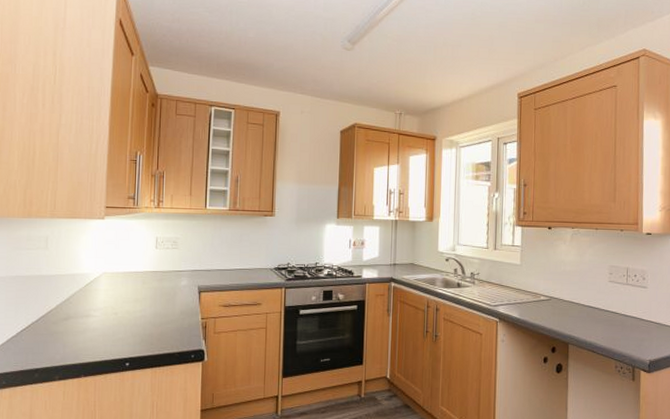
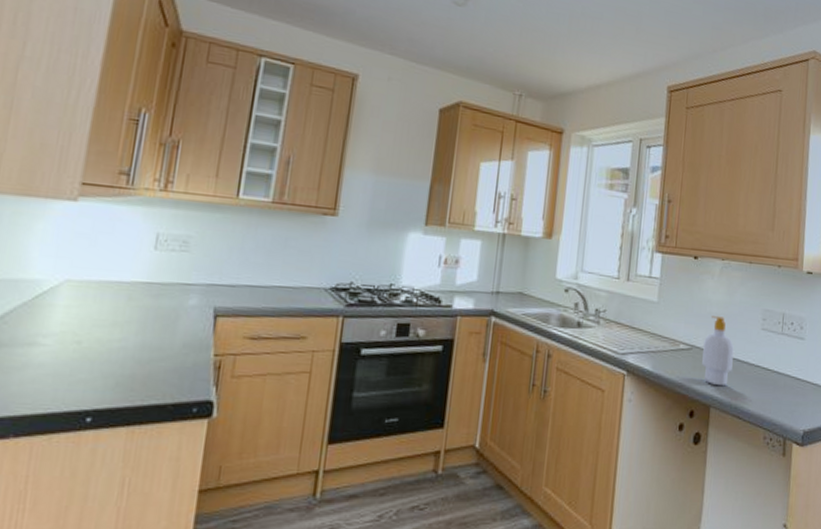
soap bottle: none [560,273,586,328] -> present [702,316,734,387]

